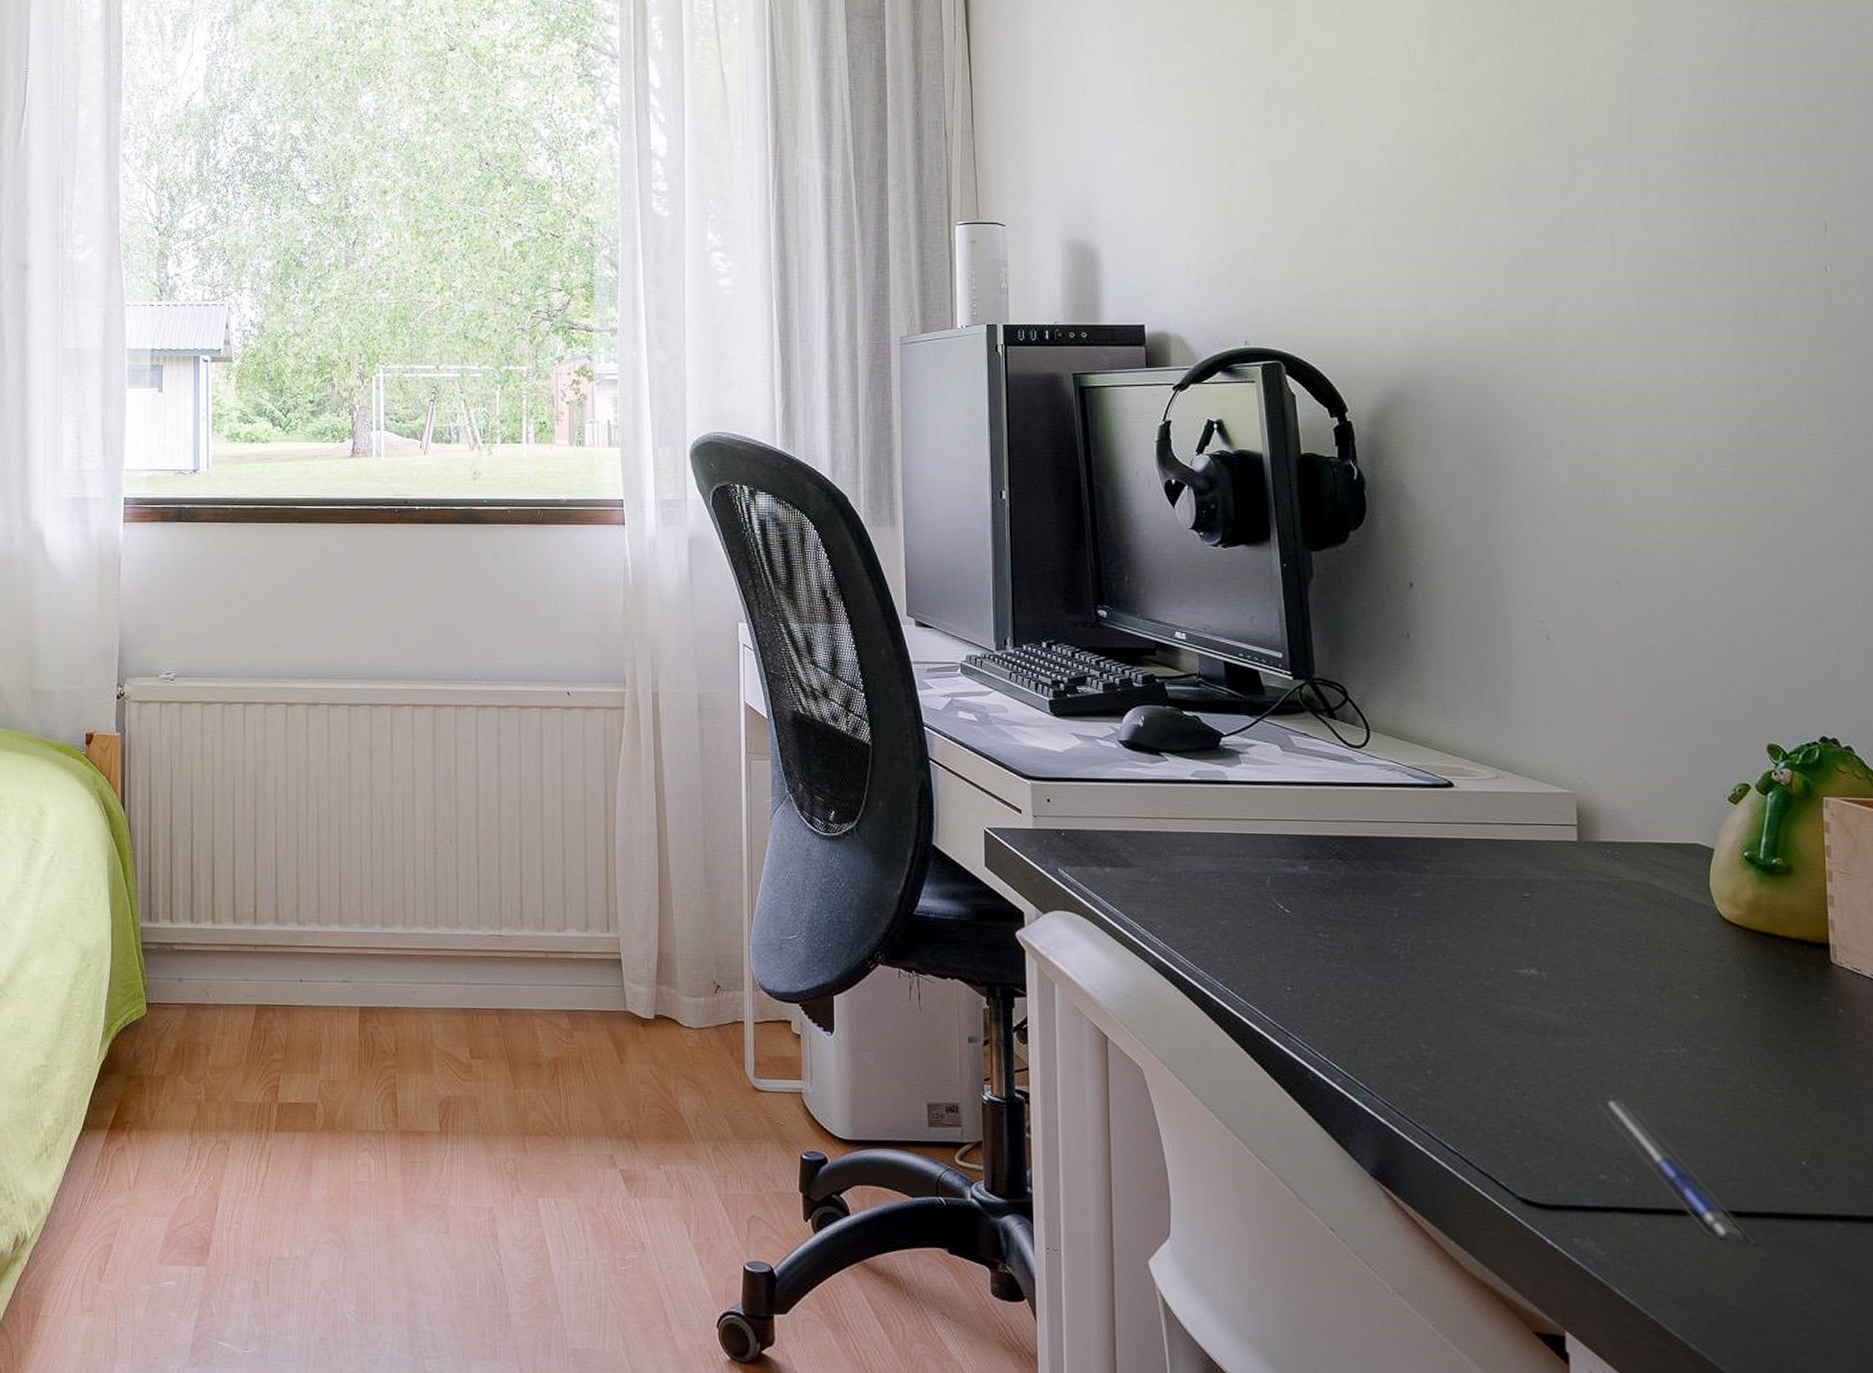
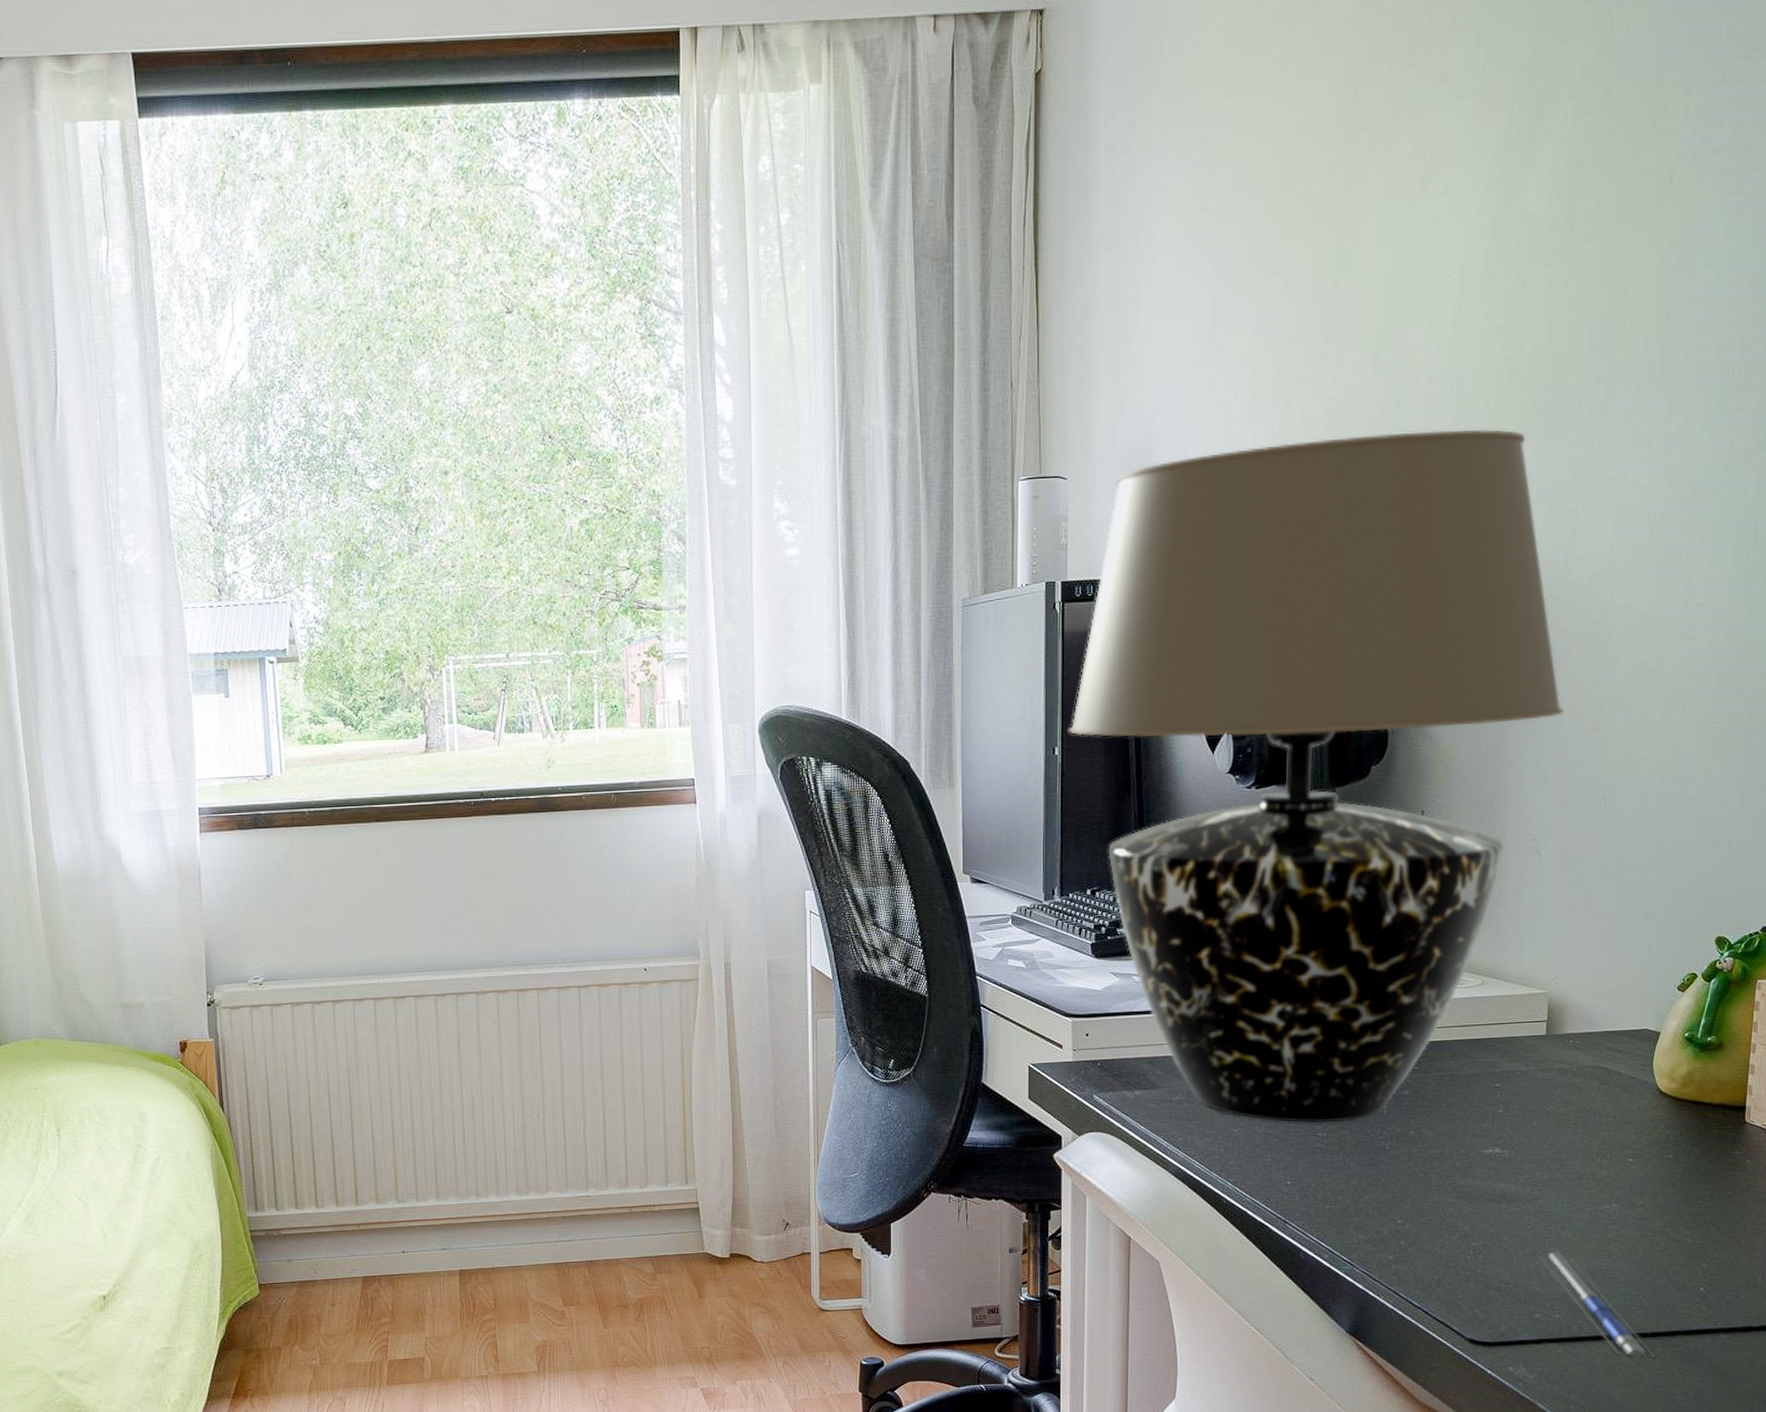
table lamp: none [1016,196,1561,923] -> present [1069,429,1564,1124]

